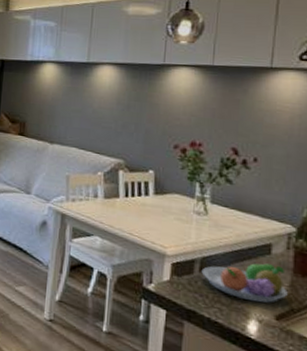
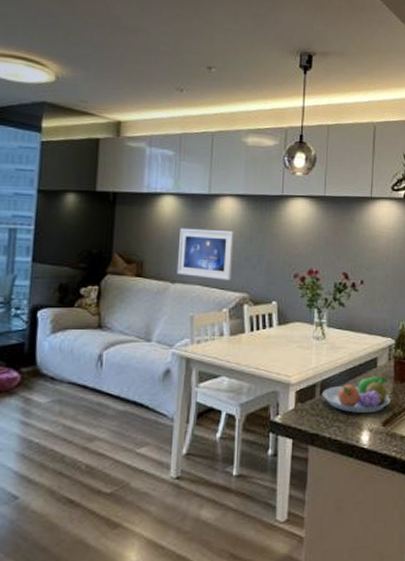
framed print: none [55,93,112,146] -> present [176,228,234,280]

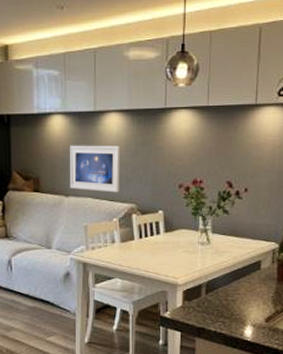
fruit bowl: present [322,376,391,414] -> none [207,277,274,311]

